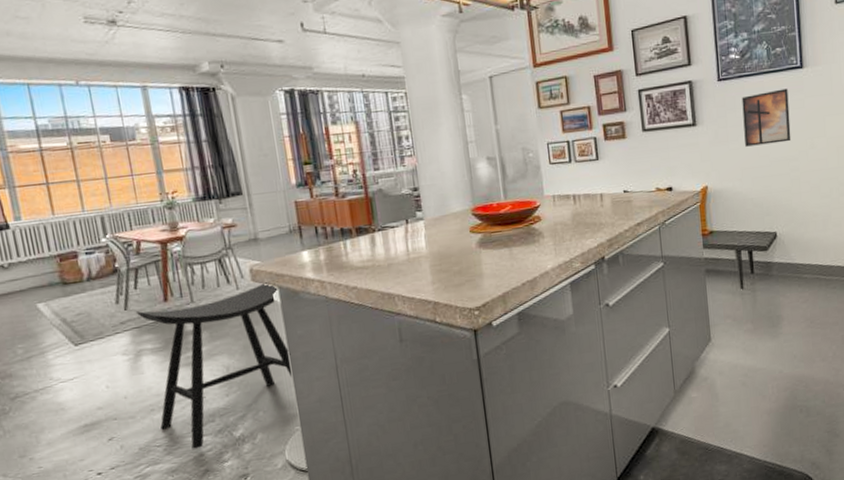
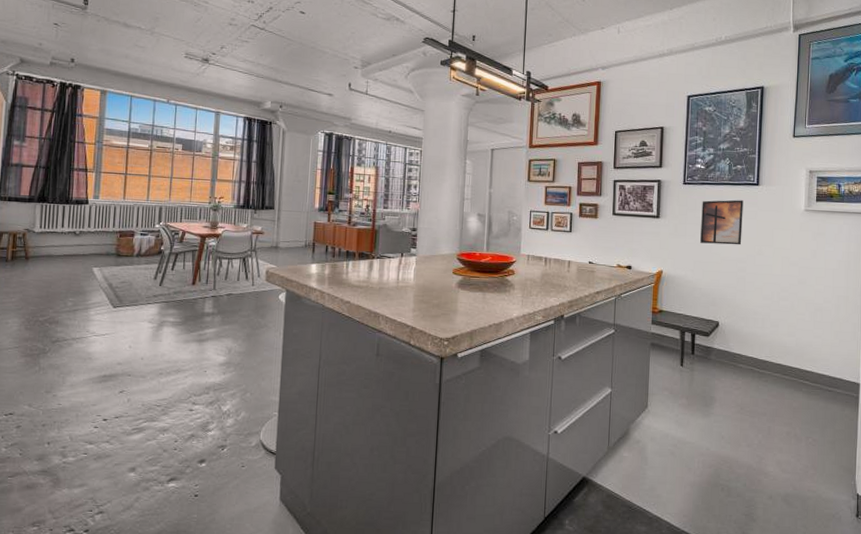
stool: present [137,282,292,449] -> none [164,284,284,415]

